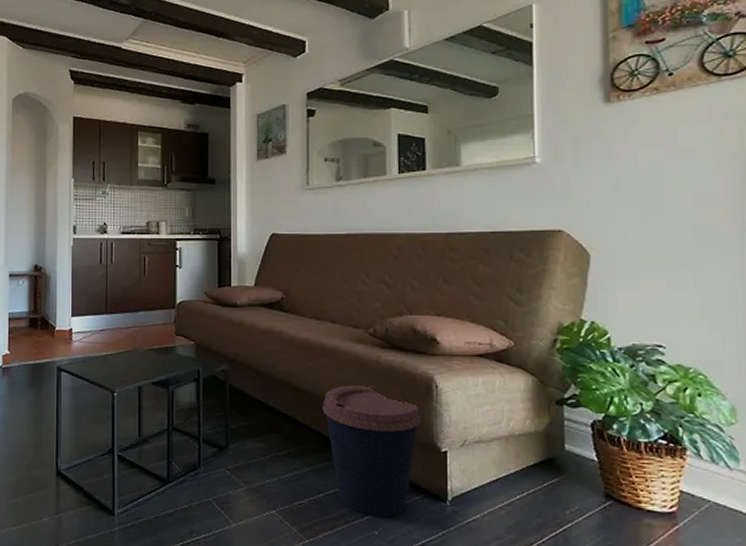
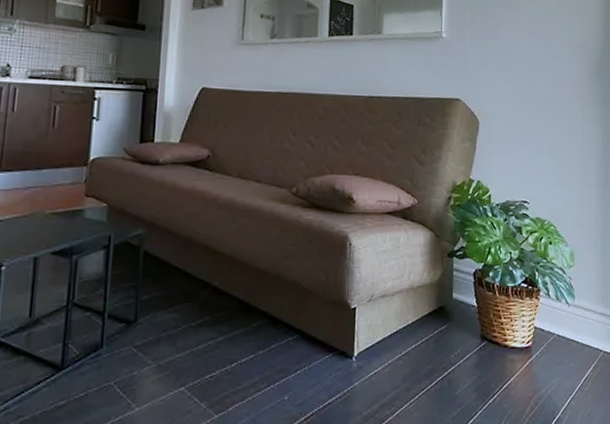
coffee cup: present [322,385,423,517] -> none [241,246,336,381]

